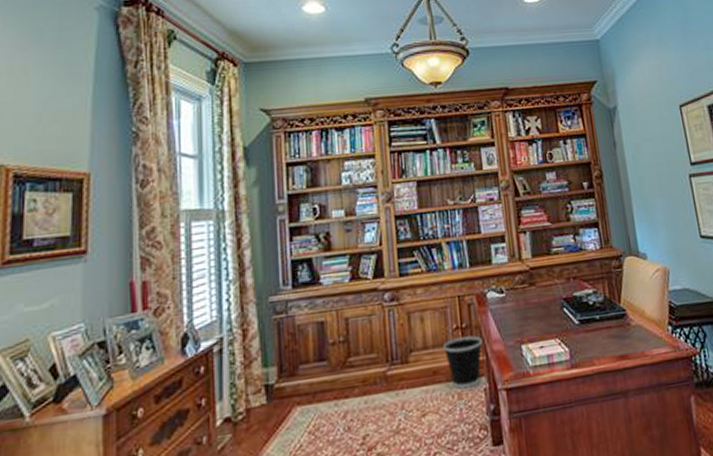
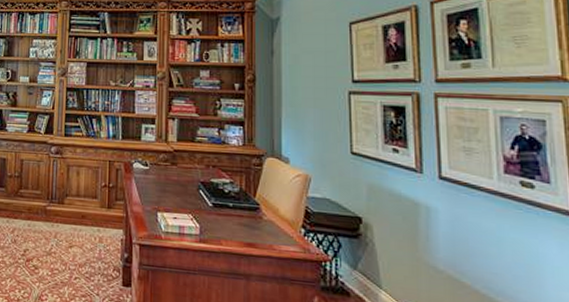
wastebasket: present [443,335,482,389] -> none [92,193,125,236]

